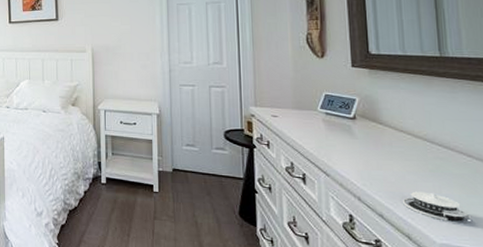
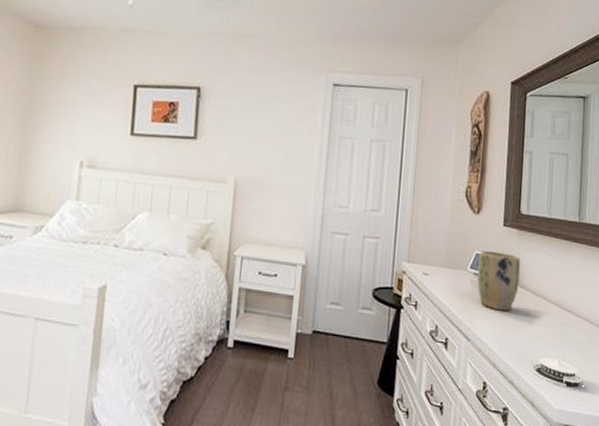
plant pot: none [328,91,377,147] -> present [477,250,521,312]

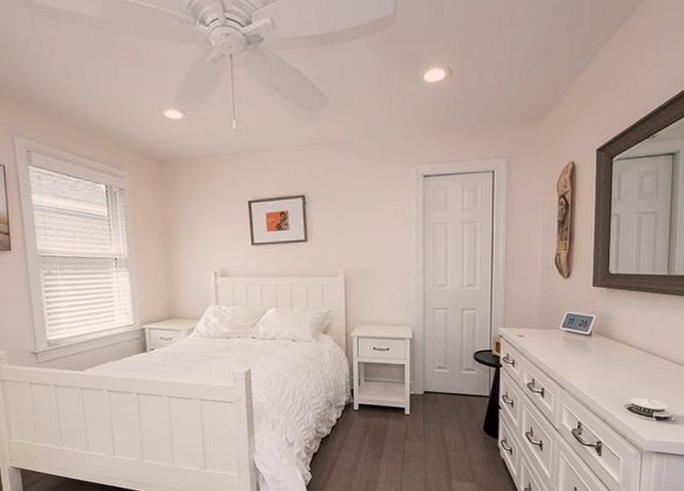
plant pot: present [477,250,521,312] -> none [568,309,610,361]

